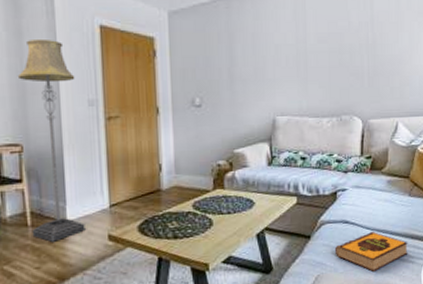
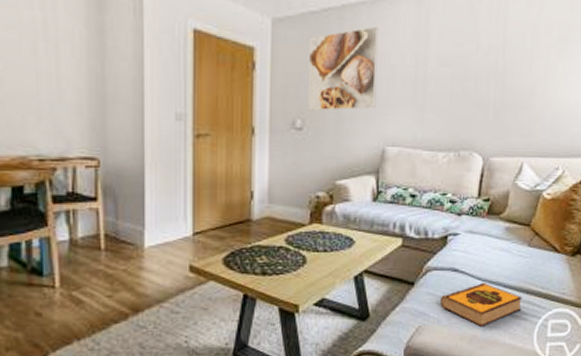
floor lamp: present [17,38,85,242] -> none [97,39,165,269]
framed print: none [201,12,264,90] -> present [308,26,379,111]

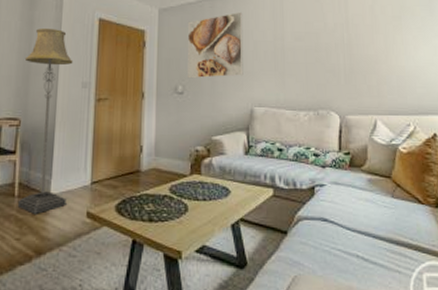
floor lamp: none [97,39,165,269] -> present [17,27,73,214]
hardback book: present [439,283,522,326] -> none [312,233,394,278]

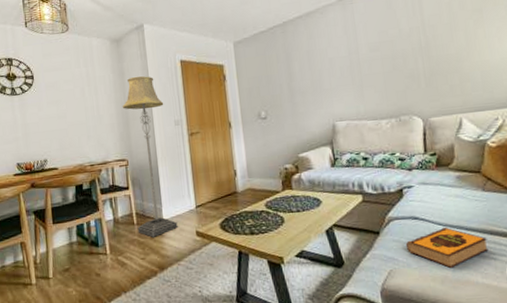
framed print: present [187,12,243,79] -> none [262,32,322,104]
hardback book: none [312,233,394,278] -> present [405,228,489,268]

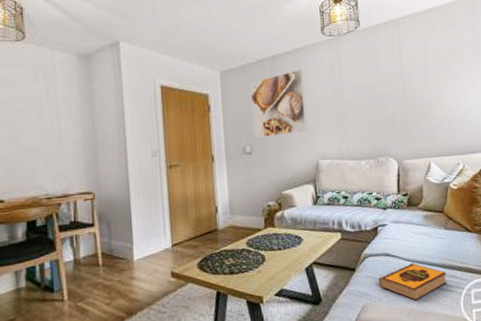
floor lamp: present [122,76,178,237] -> none [89,99,151,280]
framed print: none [262,32,322,104] -> present [249,69,307,139]

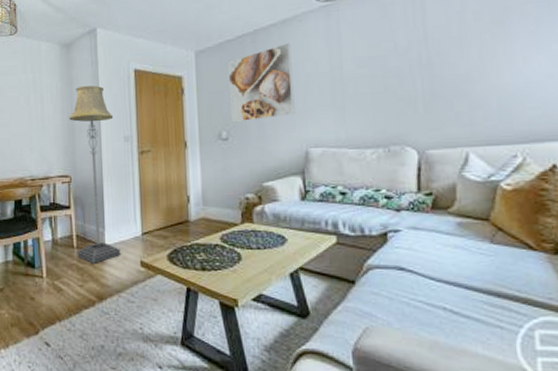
floor lamp: none [89,99,151,280] -> present [68,85,121,263]
hardback book: present [378,263,447,301] -> none [387,284,494,332]

